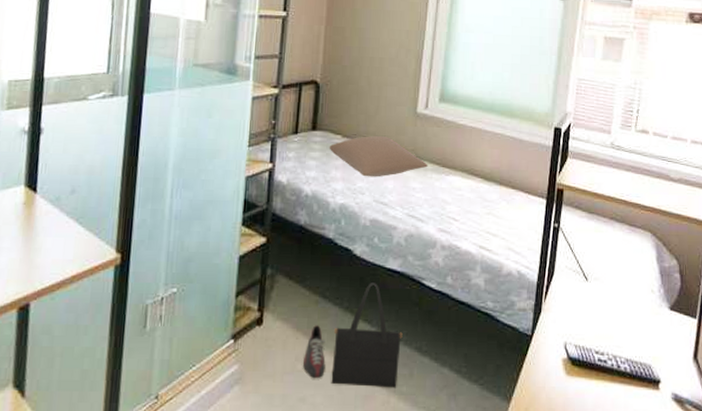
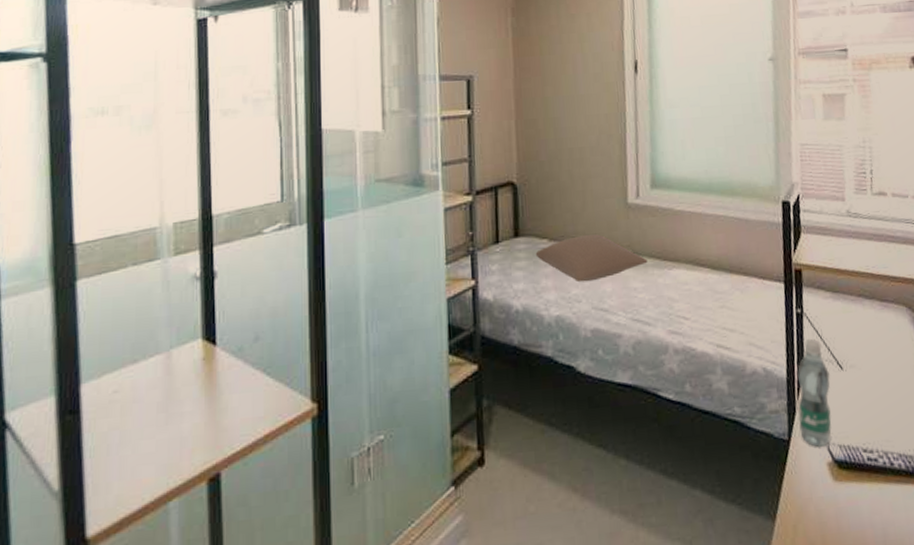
shoe: present [303,325,326,379] -> none [535,458,562,521]
tote bag: present [331,283,403,388] -> none [566,401,645,524]
bottle: none [542,250,575,344] -> present [797,338,832,447]

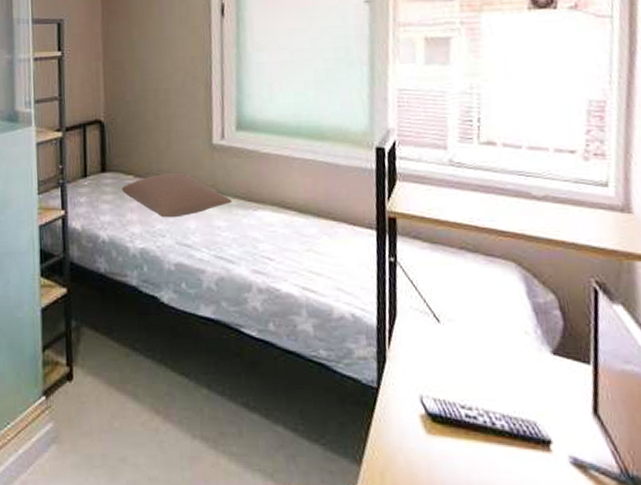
bottle: present [797,338,832,447] -> none [389,288,426,398]

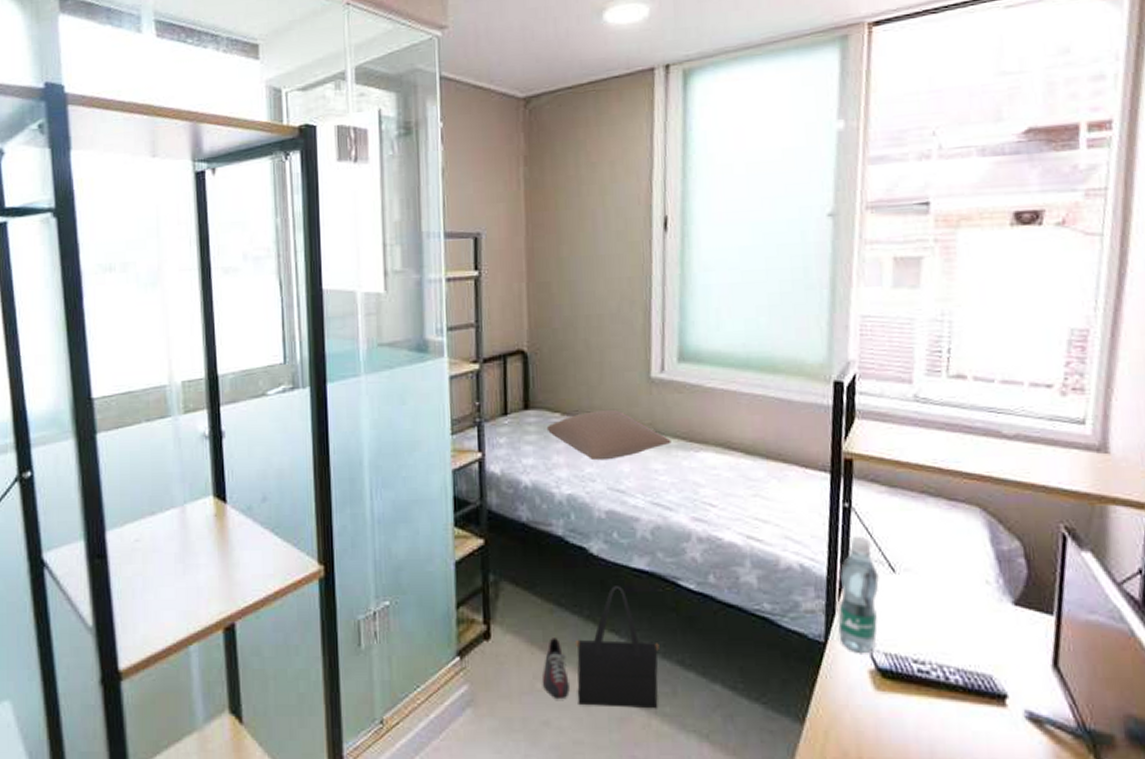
shoe: none [120,380,144,438] -> present [543,638,570,700]
tote bag: none [150,332,226,449] -> present [576,586,660,709]
bottle: none [389,288,426,398] -> present [838,536,879,653]

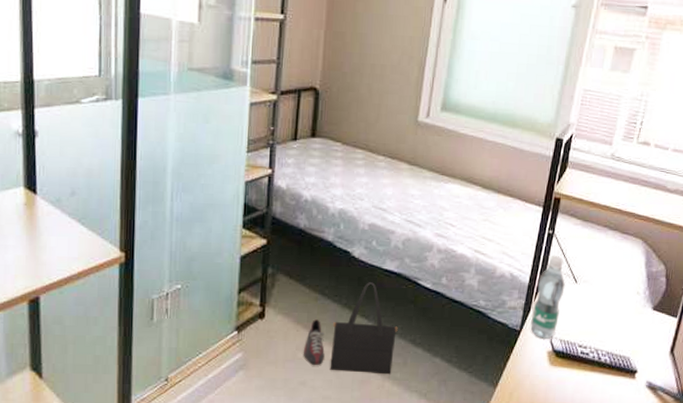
pillow: present [546,409,671,461] -> none [328,143,427,184]

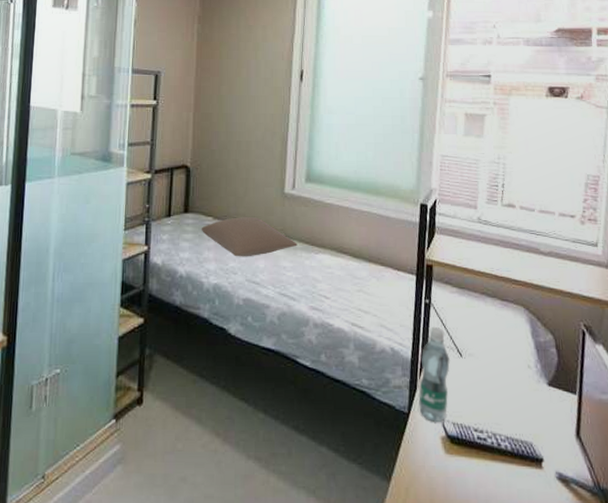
shoe: present [304,319,325,366] -> none [183,404,205,459]
pillow: none [328,143,427,184] -> present [201,216,297,257]
tote bag: present [330,282,398,375] -> none [211,361,279,468]

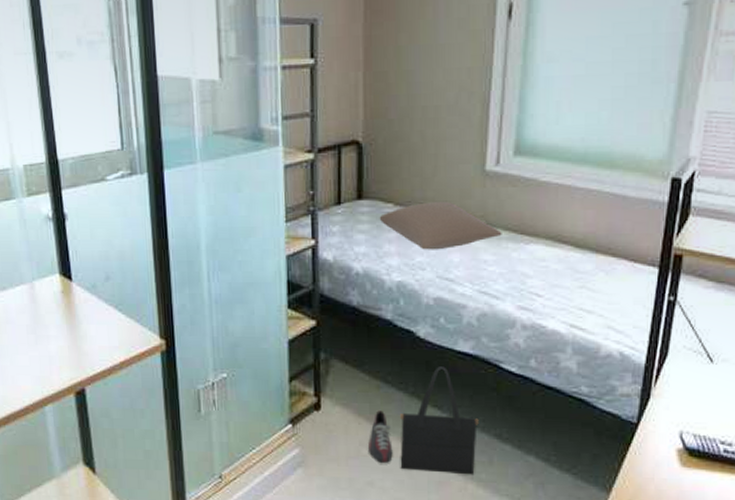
shoe: none [183,404,205,459] -> present [368,410,393,464]
tote bag: none [211,361,279,468] -> present [400,366,479,475]
bottle: present [418,326,450,422] -> none [651,327,696,433]

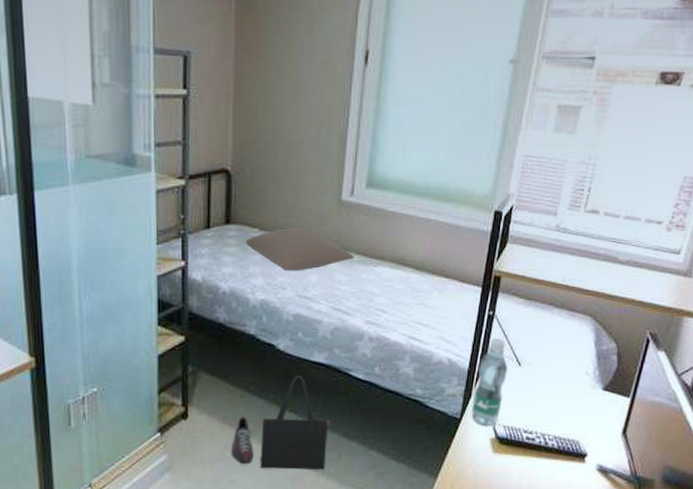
bottle: none [651,327,696,433] -> present [471,337,508,426]

